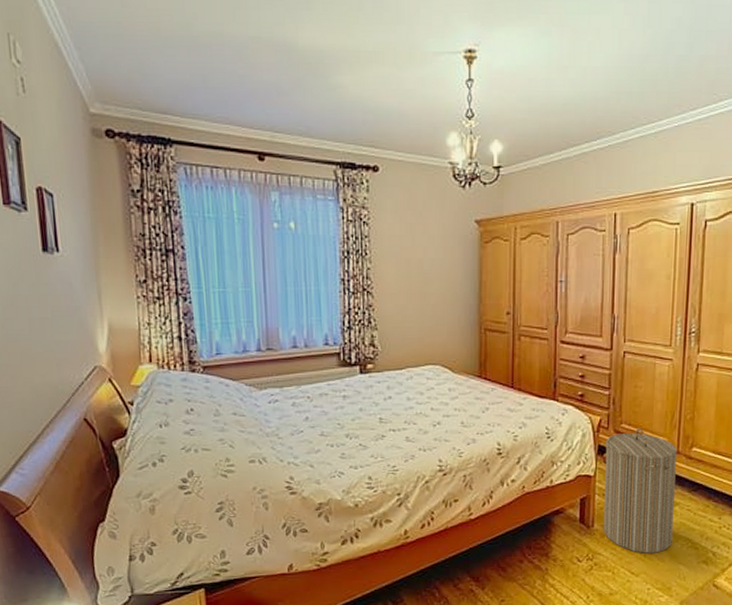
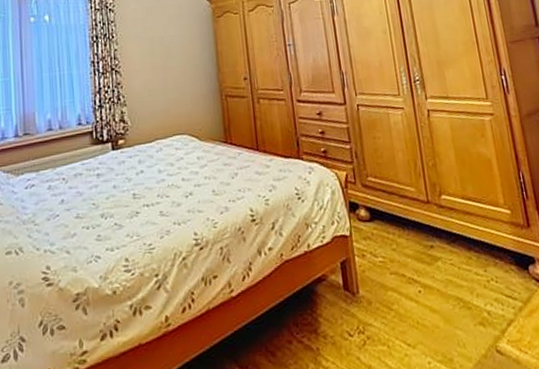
laundry hamper: present [603,428,678,553] -> none [355,180,443,320]

